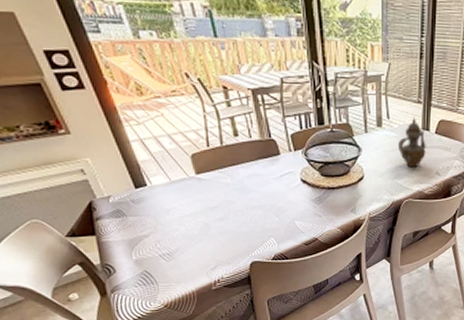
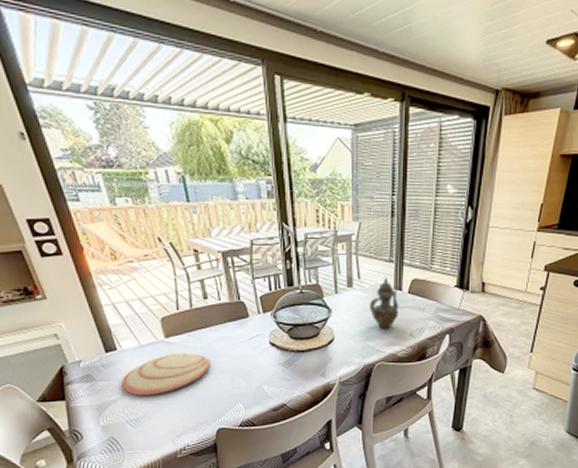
plate: none [153,189,242,231] -> present [122,352,210,396]

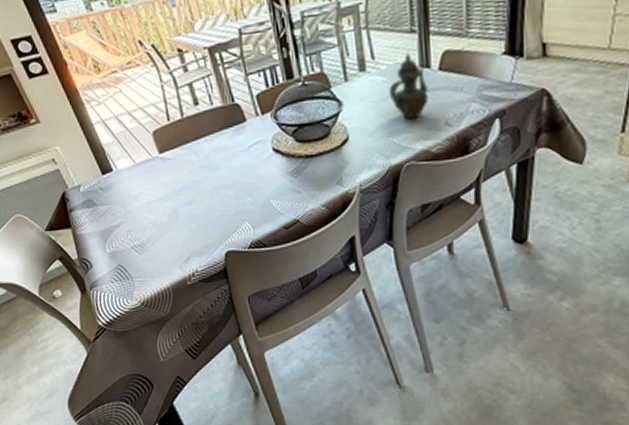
plate: present [122,352,210,396] -> none [121,168,210,220]

